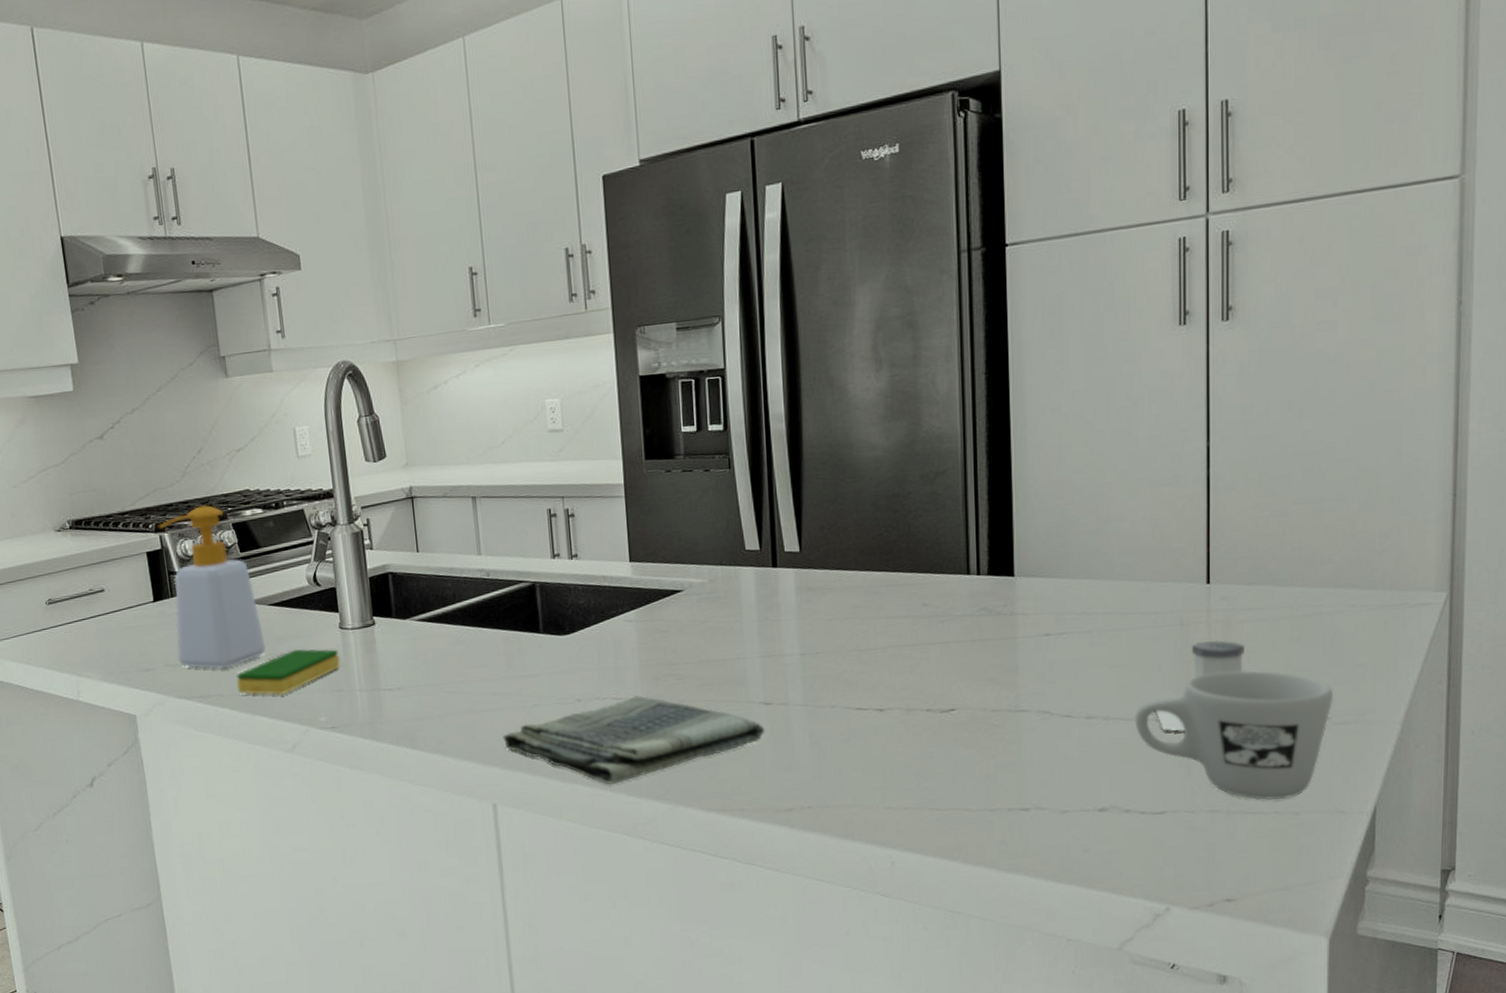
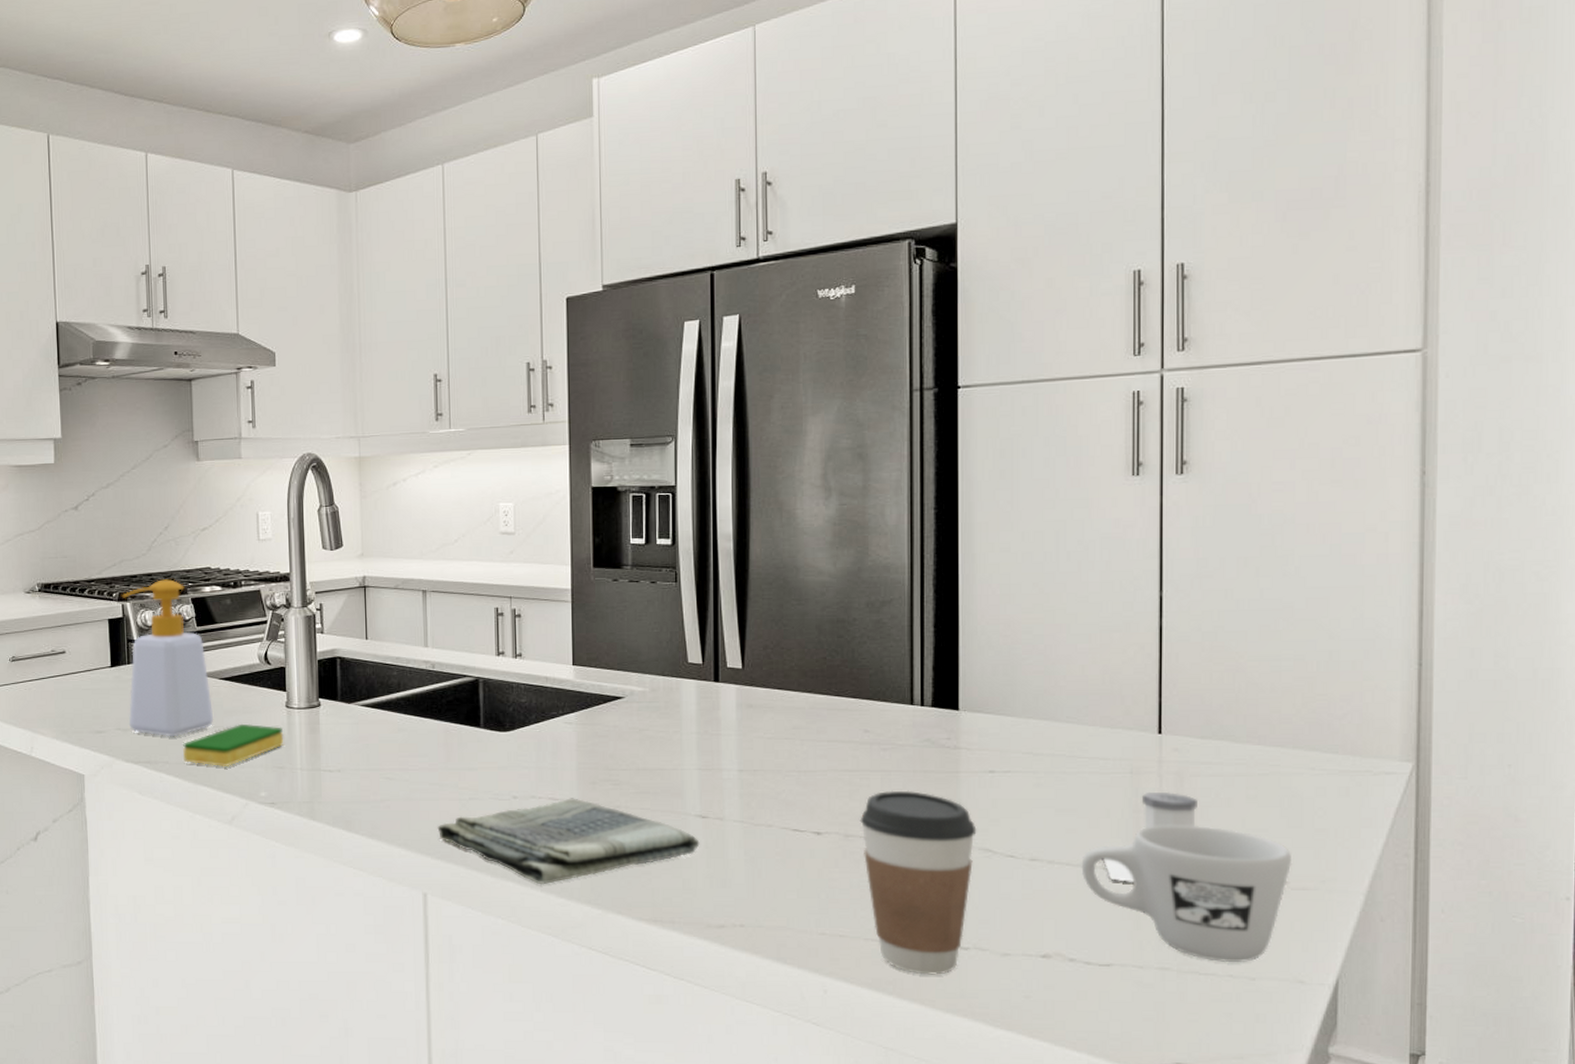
coffee cup: none [921,660,1034,838] -> present [860,790,977,975]

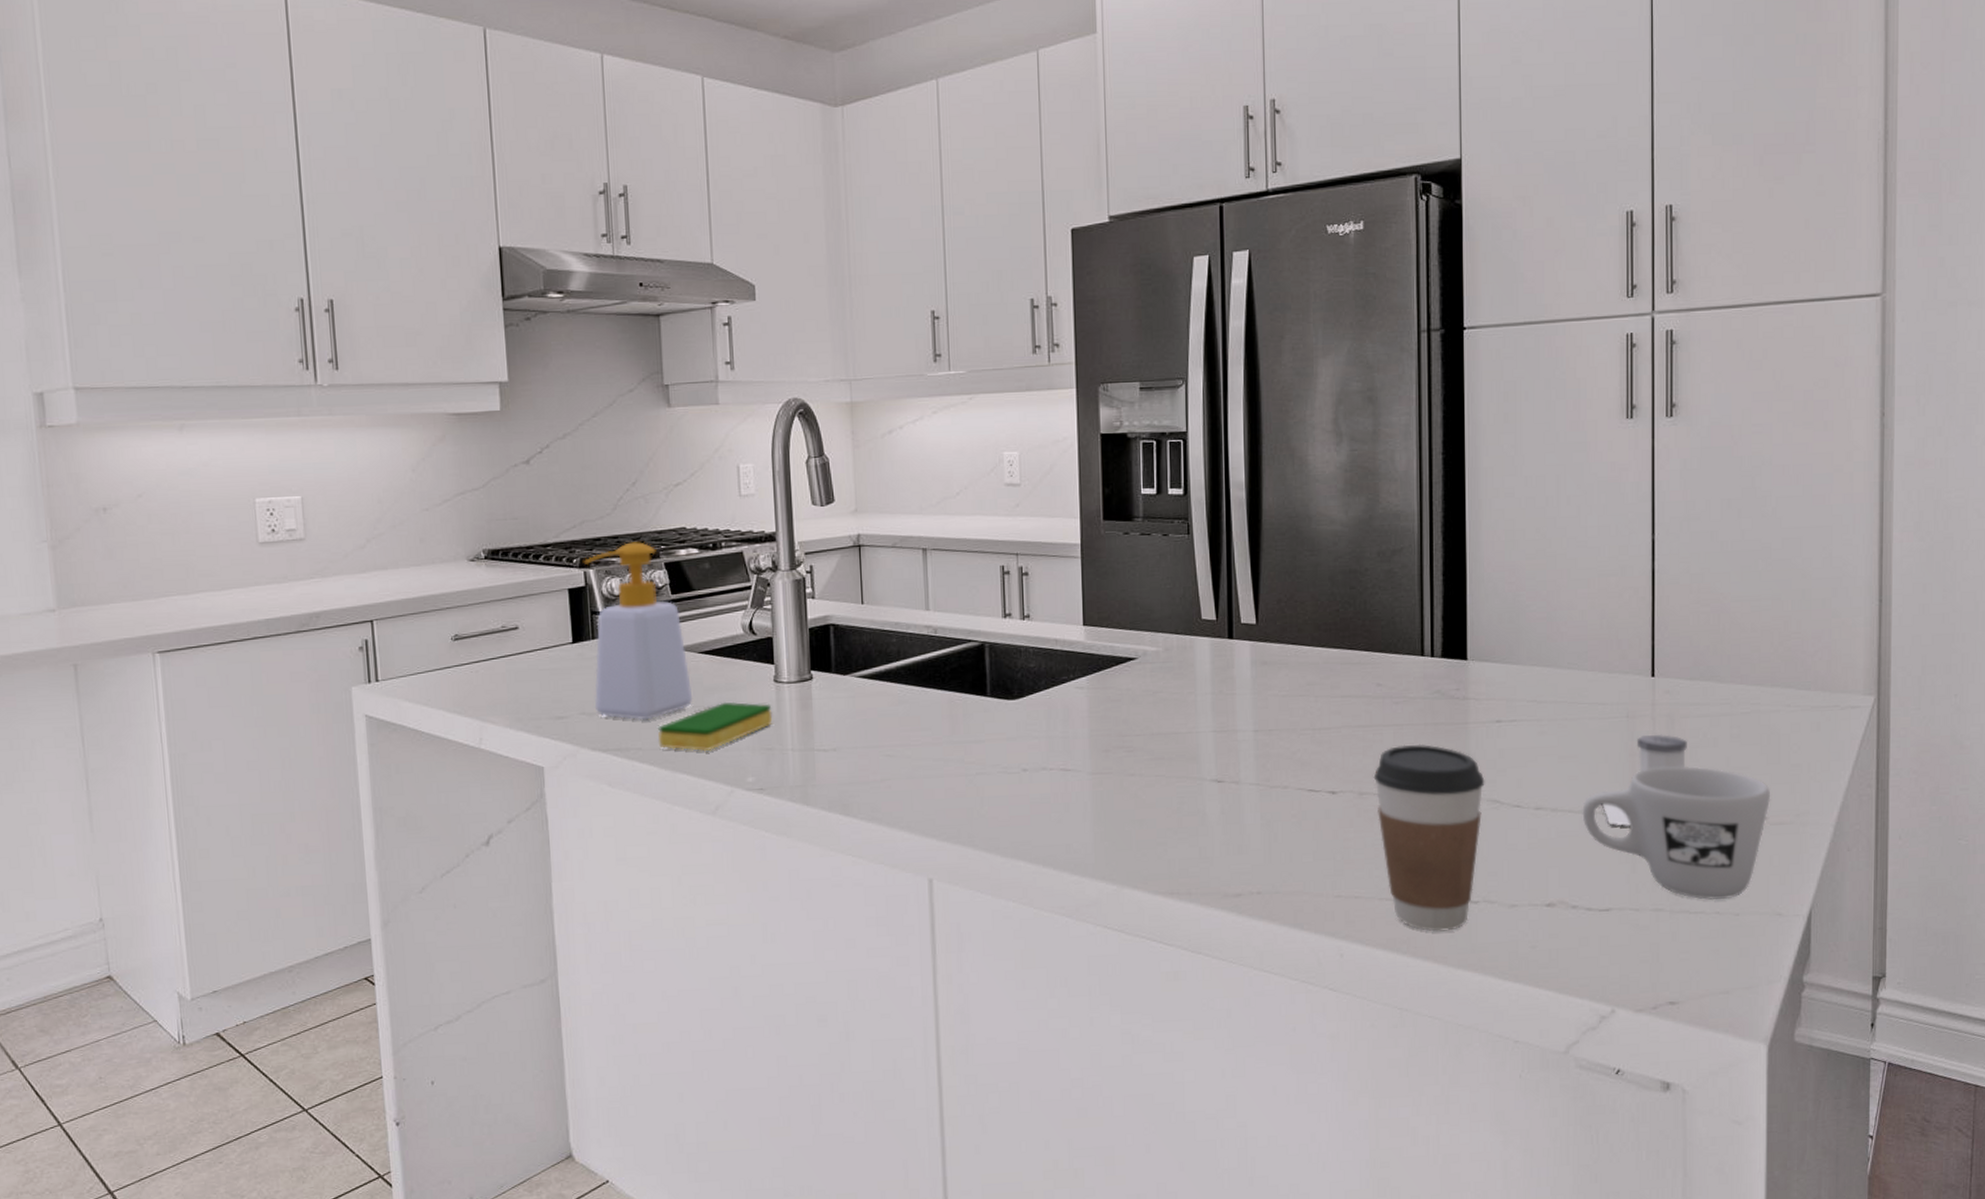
dish towel: present [437,798,700,885] -> none [942,767,1216,863]

